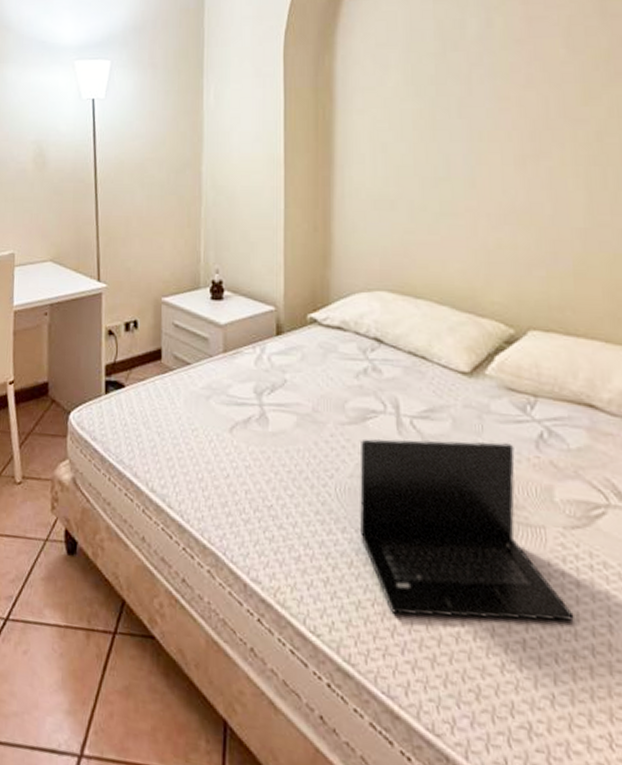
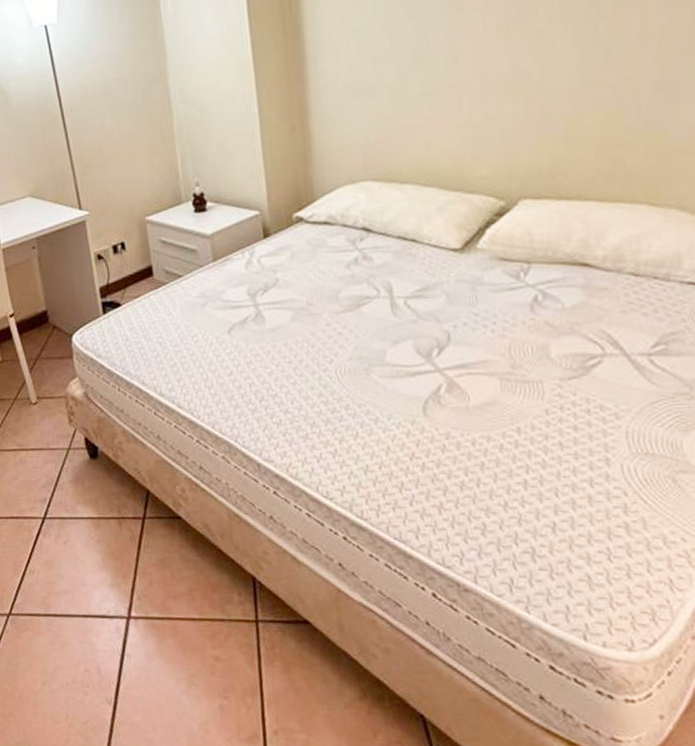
laptop: present [360,438,574,622] -> none [357,310,572,473]

